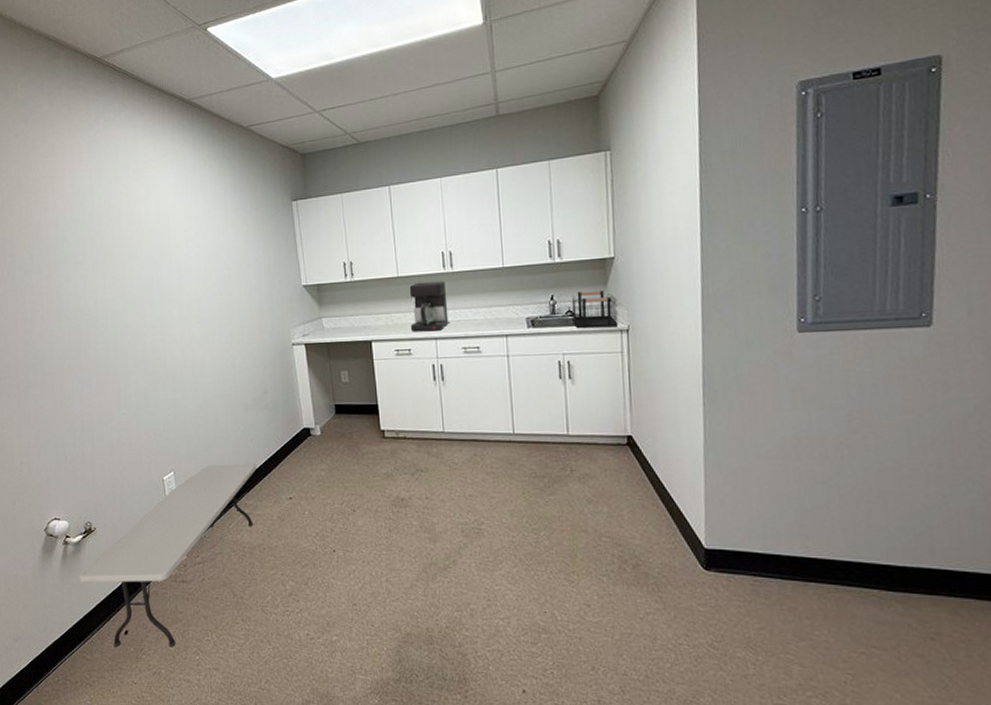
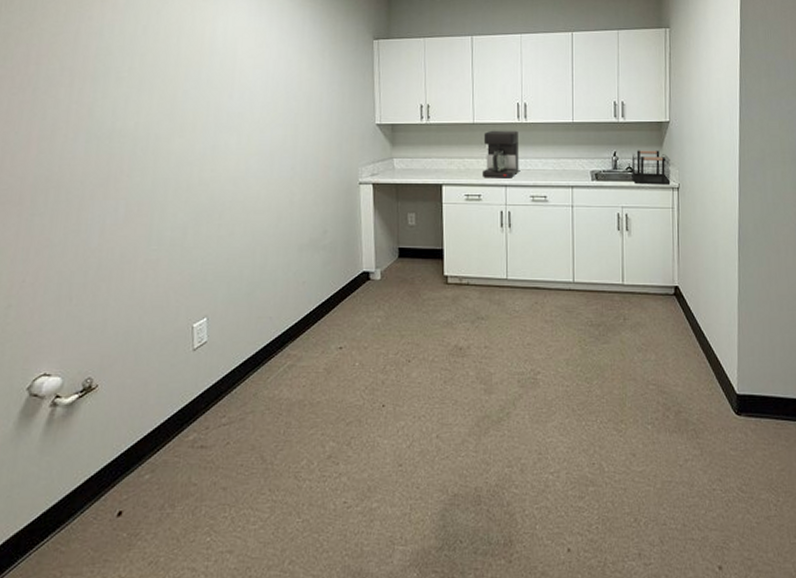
folding table: present [78,463,257,647] -> none [65,309,307,533]

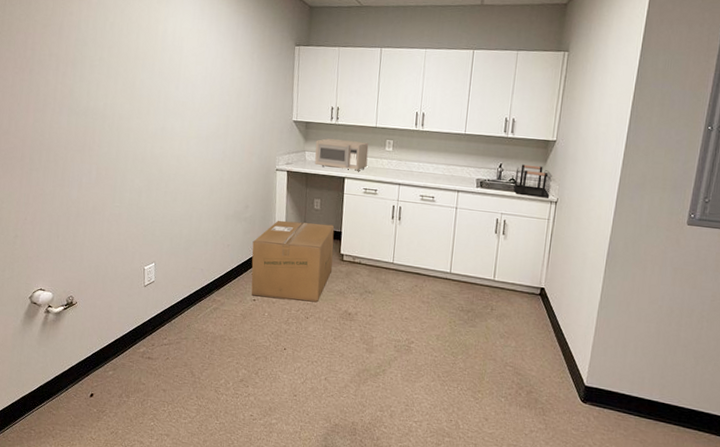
box: none [334,242,435,343] -> present [251,220,335,303]
microwave: none [404,141,467,177] -> present [314,138,369,172]
coffee maker: present [482,130,519,178] -> none [379,134,415,178]

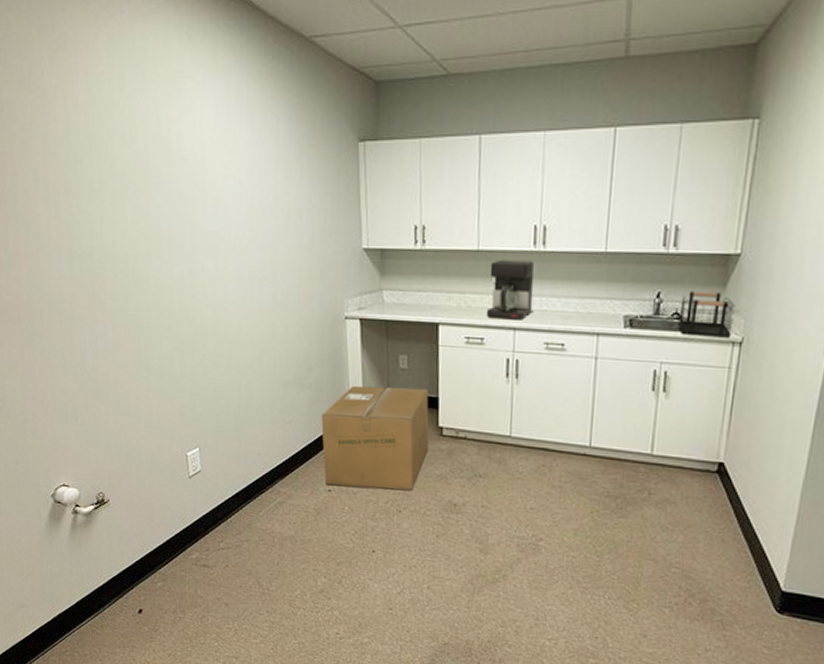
microwave: present [314,138,369,172] -> none [395,271,470,315]
coffee maker: none [379,134,415,178] -> present [486,259,534,320]

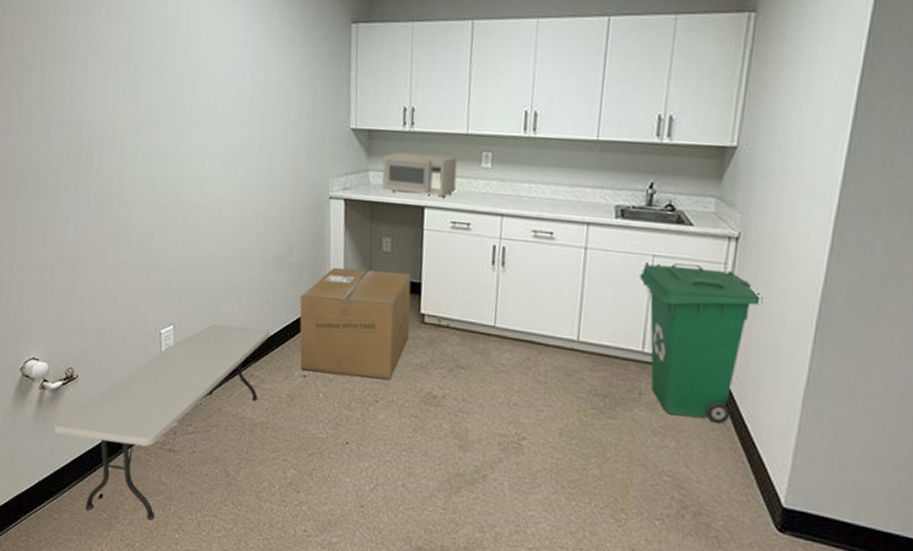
folding table: none [89,444,294,631] -> present [53,323,271,521]
microwave: none [395,271,470,315] -> present [382,152,458,199]
coffee maker: present [486,259,534,320] -> none [473,144,524,207]
recycling bin: none [648,369,765,518] -> present [639,263,763,424]
dish rack: present [678,291,735,340] -> none [671,183,731,234]

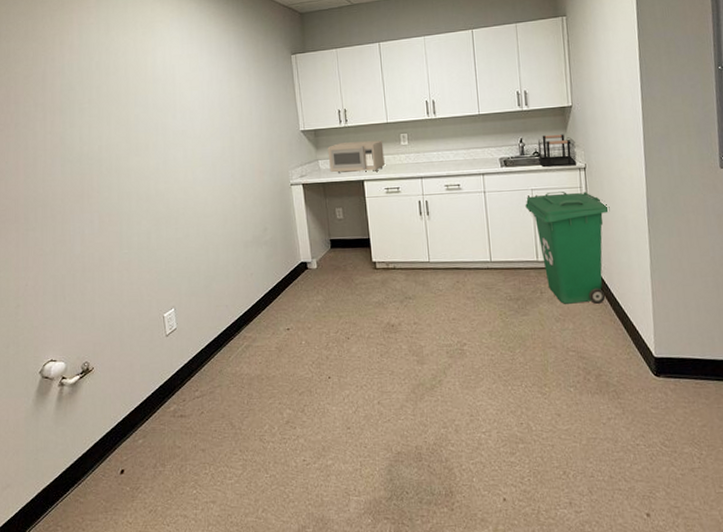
folding table: present [53,323,271,521] -> none [74,297,256,487]
box: present [299,267,412,381] -> none [277,232,366,325]
dish rack: none [671,183,731,234] -> present [537,134,577,168]

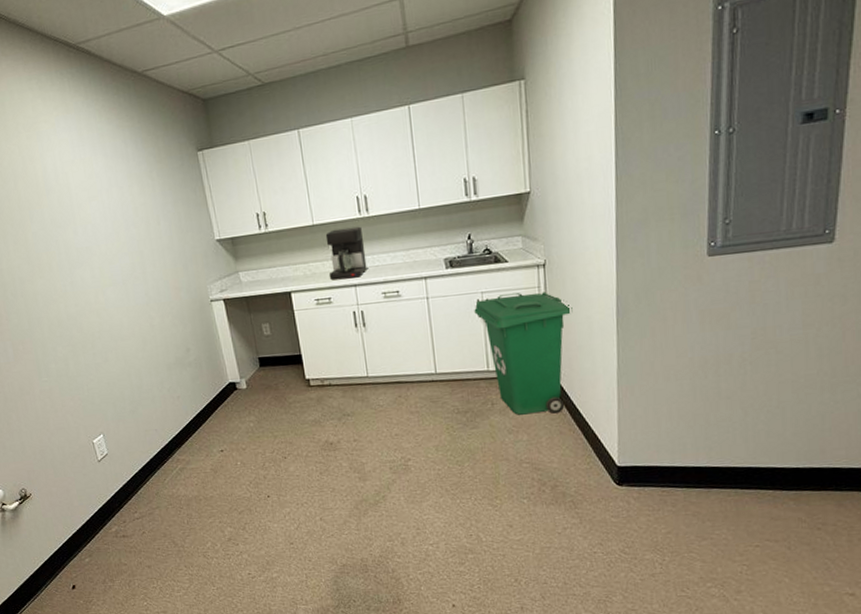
microwave: present [327,140,385,174] -> none [247,245,313,286]
coffee maker: none [397,126,433,172] -> present [325,226,368,280]
dish rack: present [537,134,577,168] -> none [488,226,535,267]

